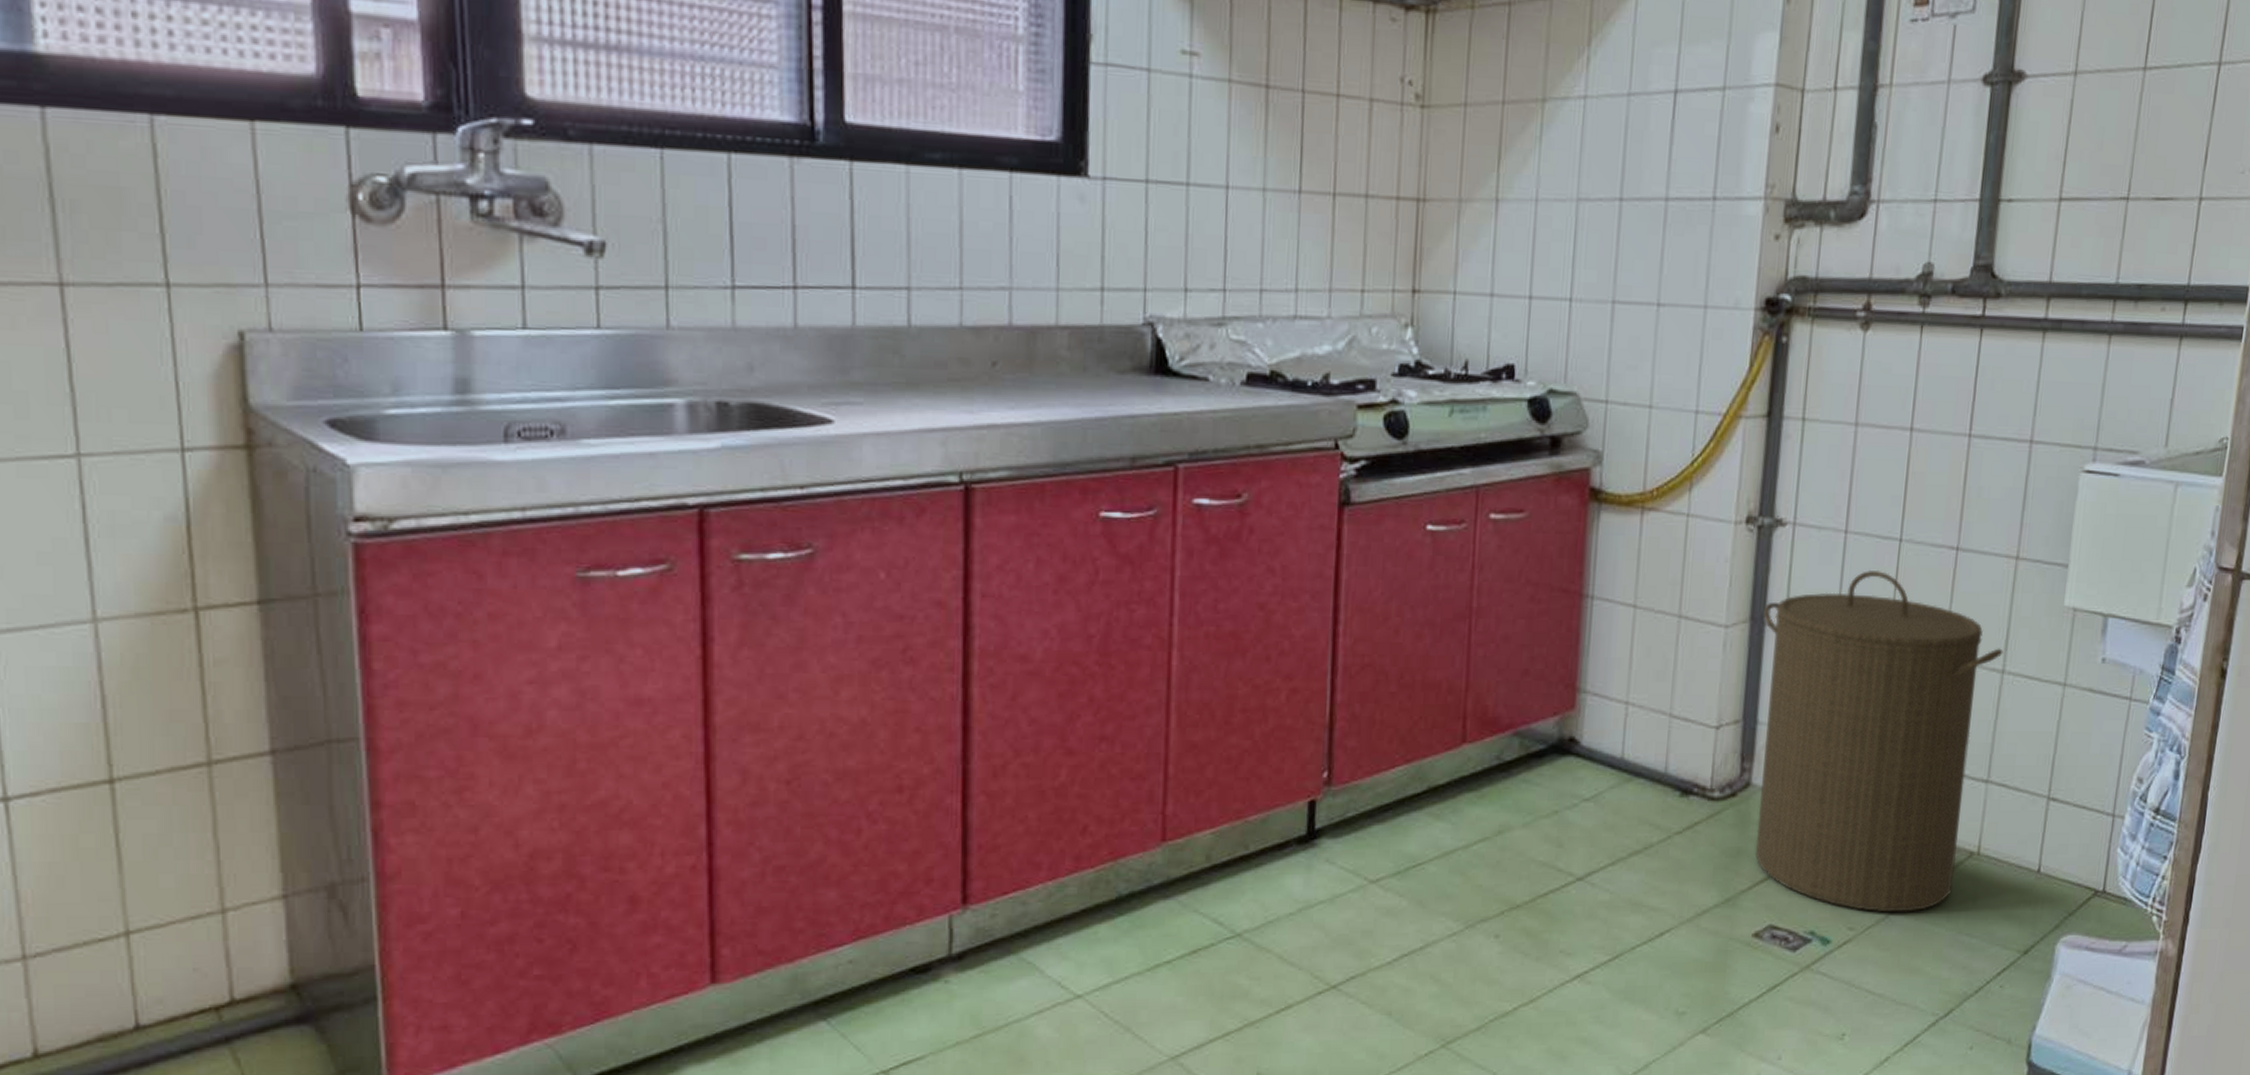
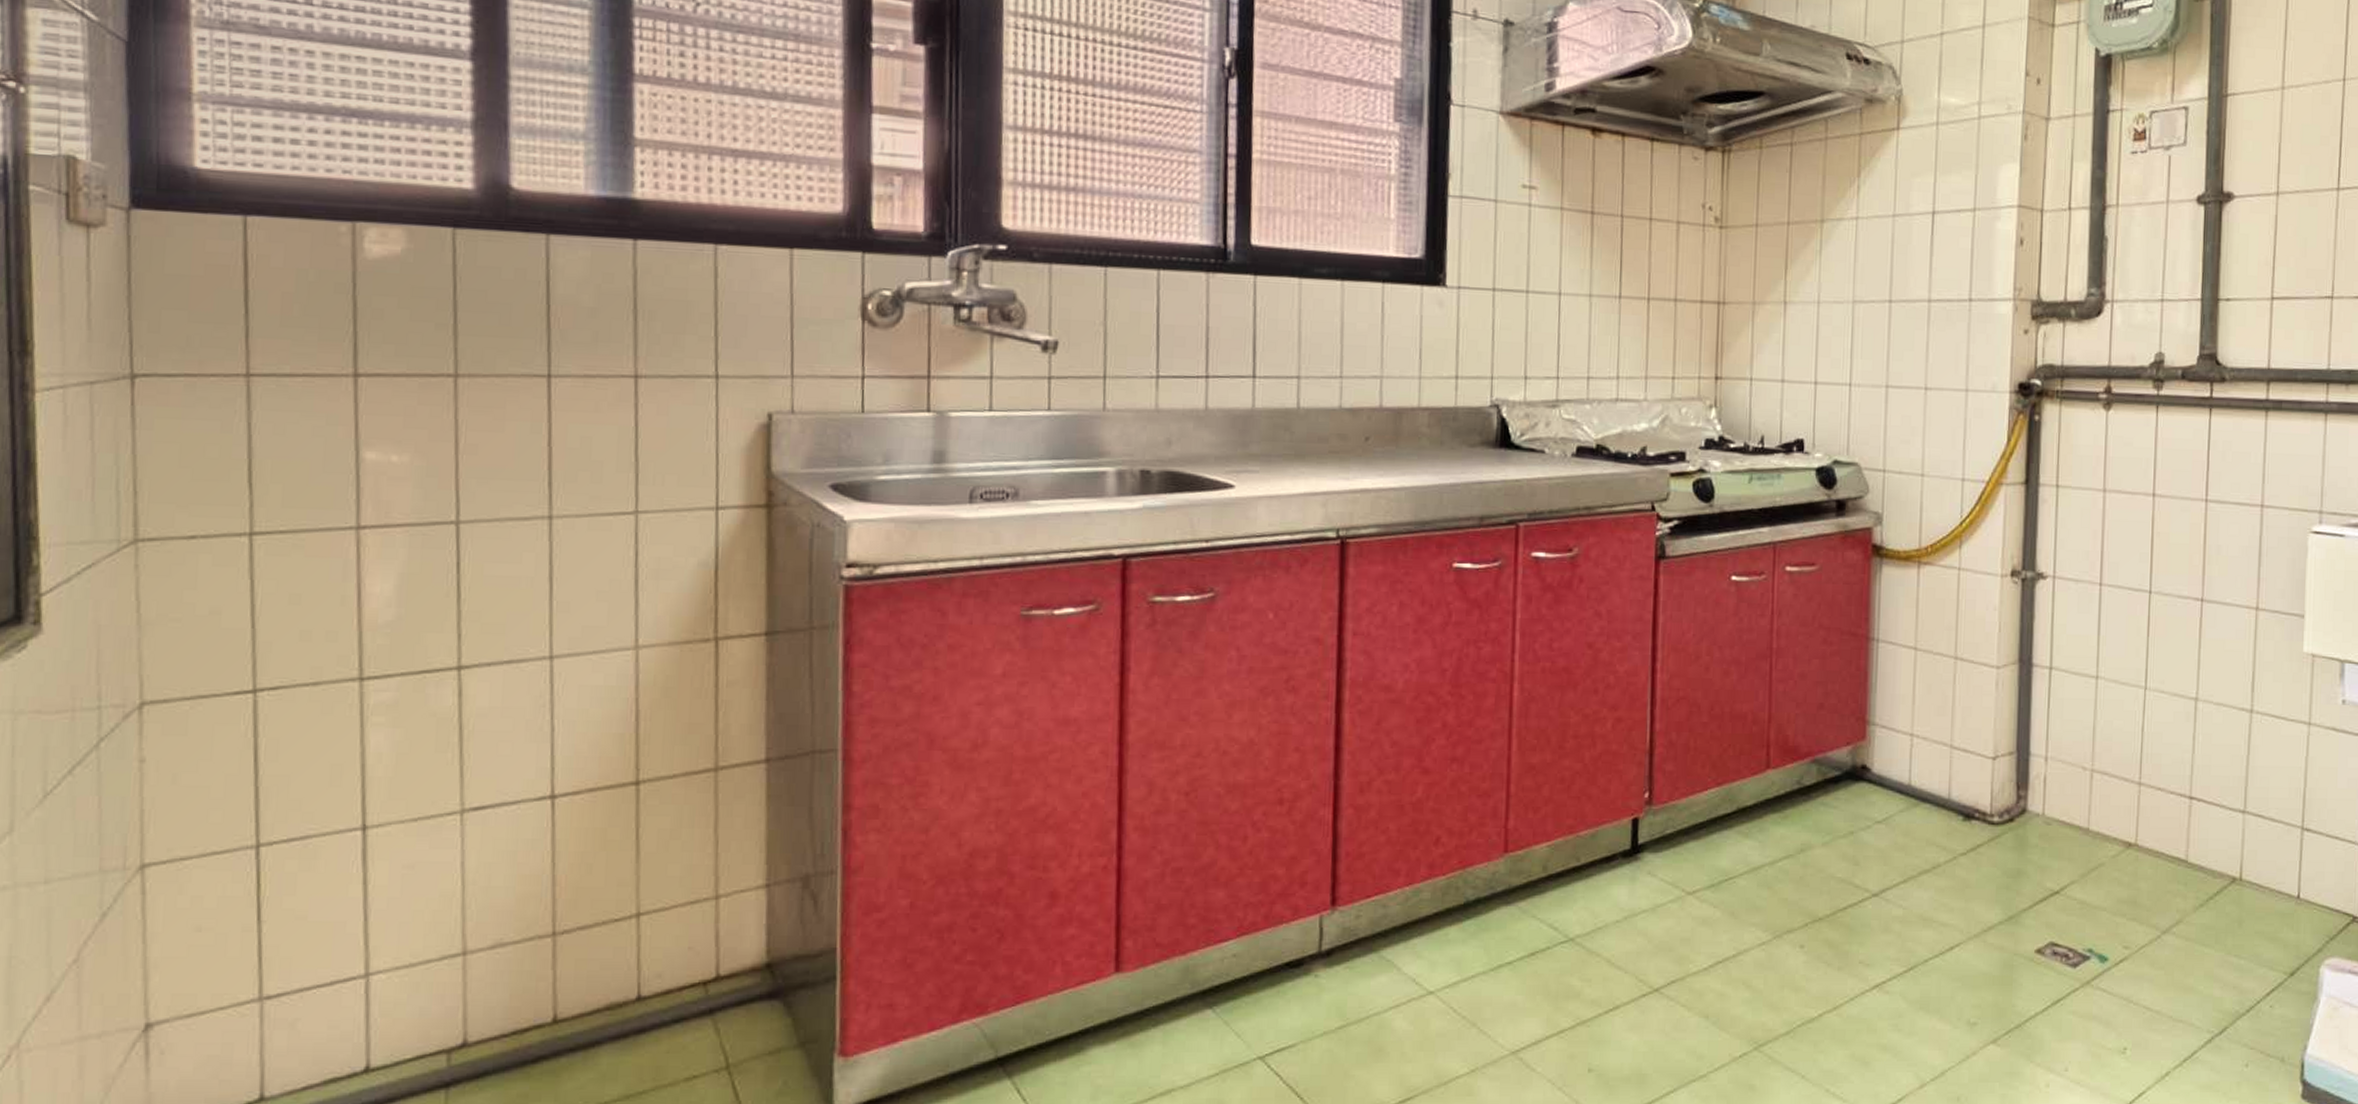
laundry hamper: present [1754,569,2003,913] -> none [2030,618,2250,933]

